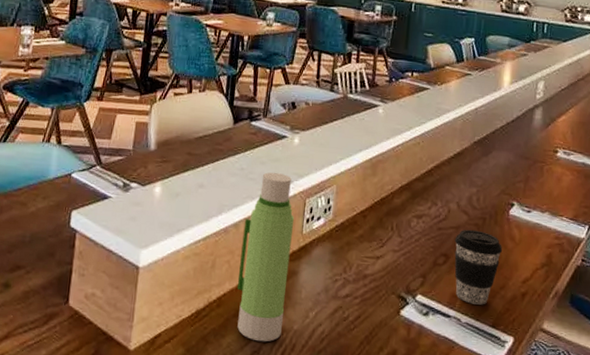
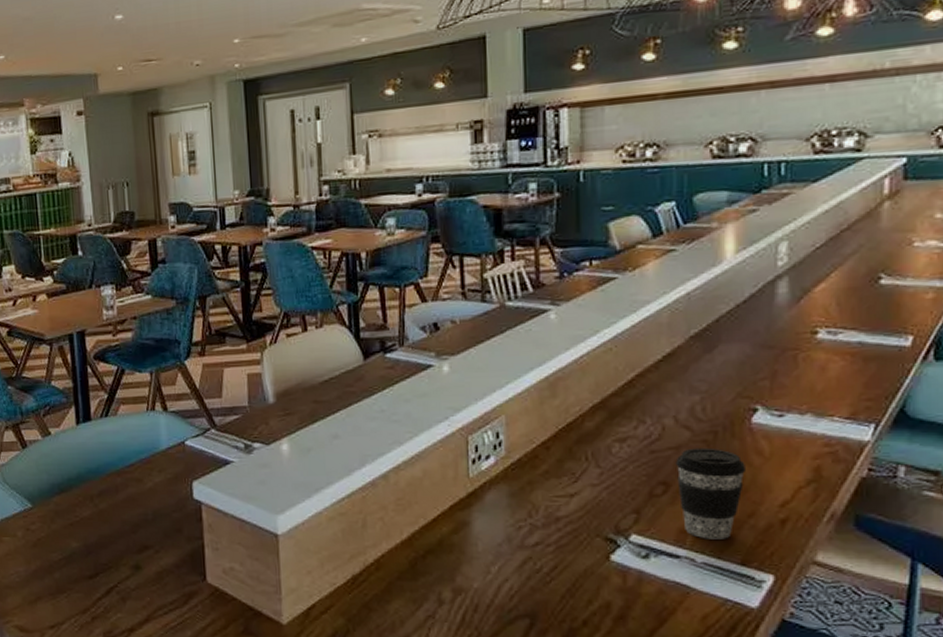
water bottle: present [236,172,295,342] -> none [394,409,460,605]

